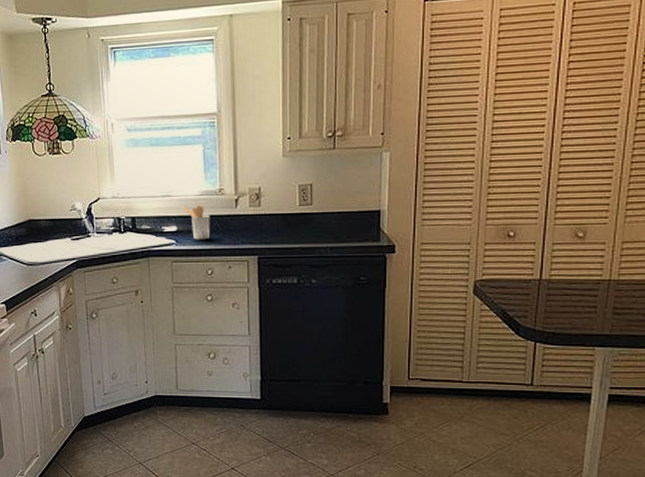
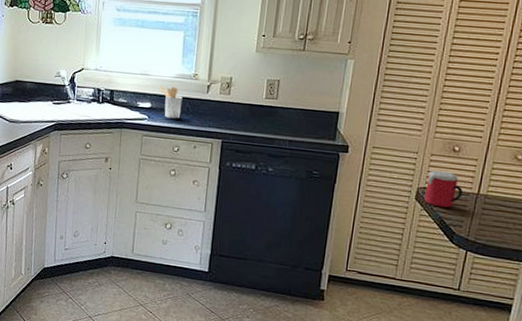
mug: none [483,260,524,299] -> present [424,170,464,208]

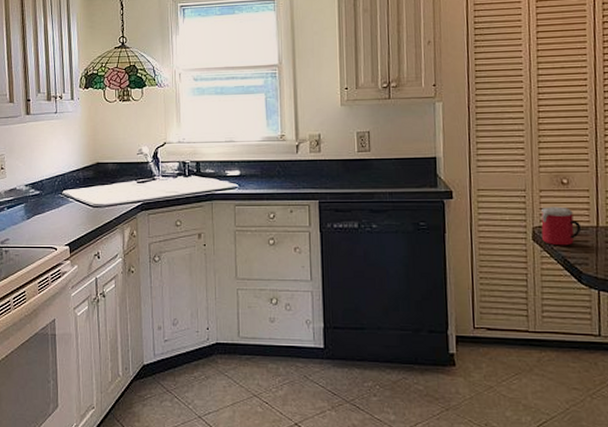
utensil holder: present [158,85,183,119] -> none [245,151,272,184]

